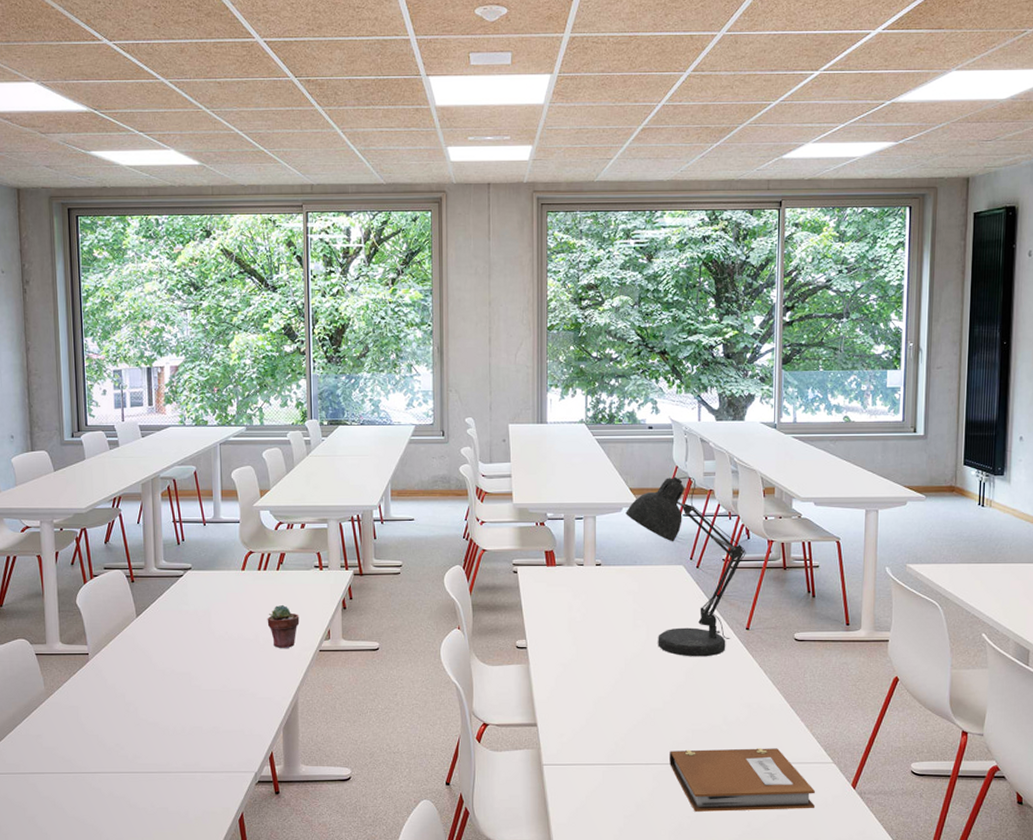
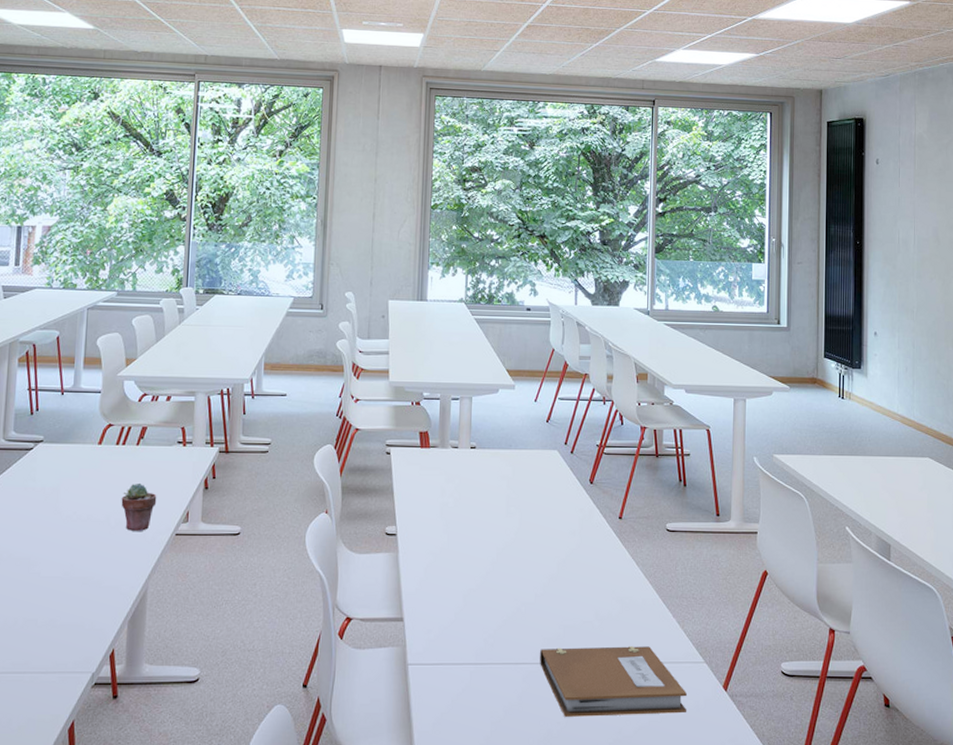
desk lamp: present [626,476,746,657] -> none [502,359,620,547]

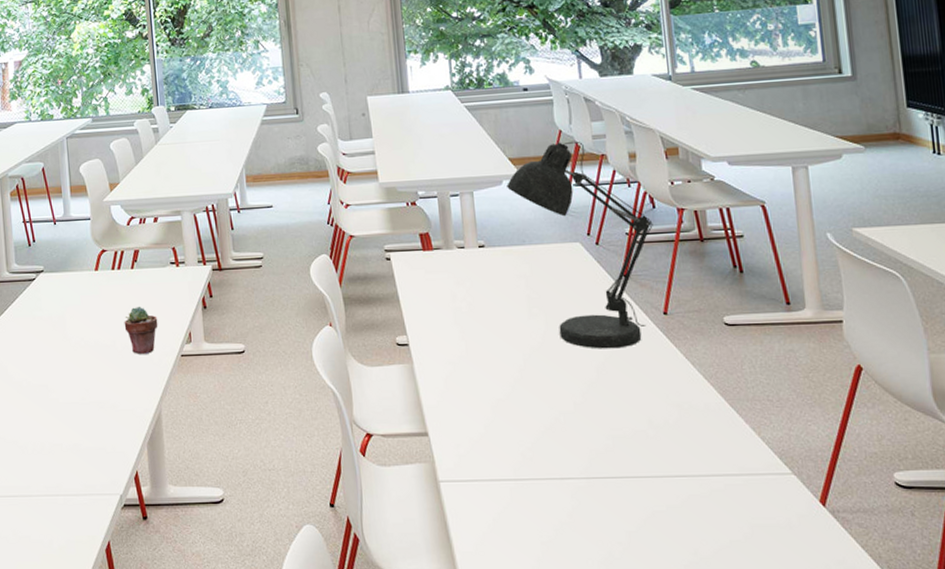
desk lamp: none [502,359,620,547] -> present [507,141,653,349]
notebook: present [540,646,687,717] -> none [588,457,776,536]

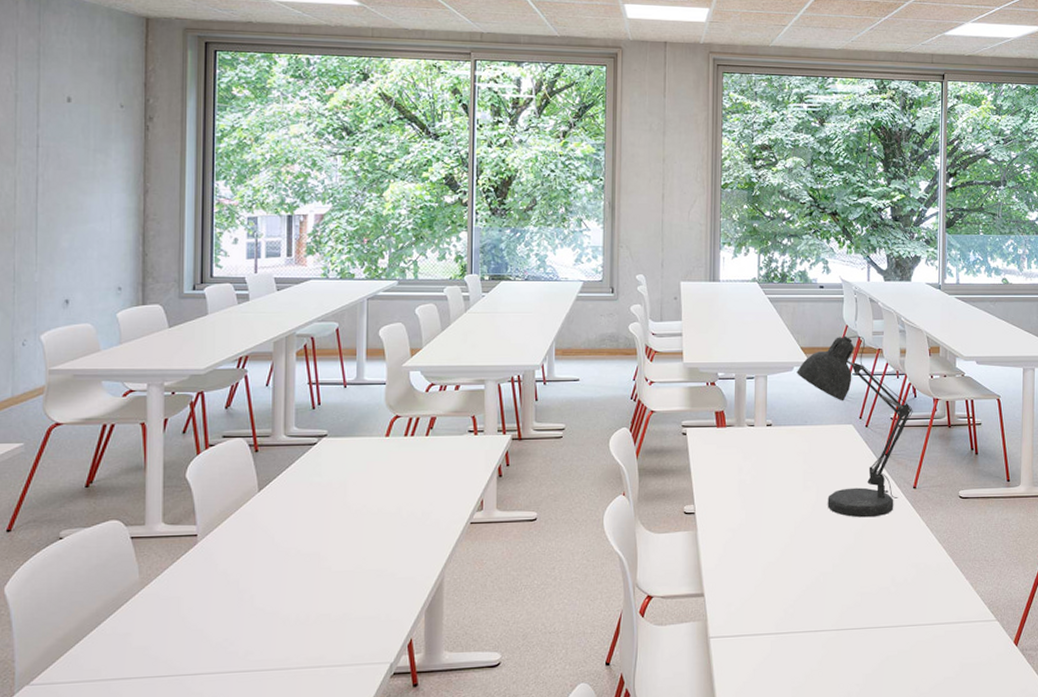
potted succulent: present [124,306,158,354] -> none [412,473,449,522]

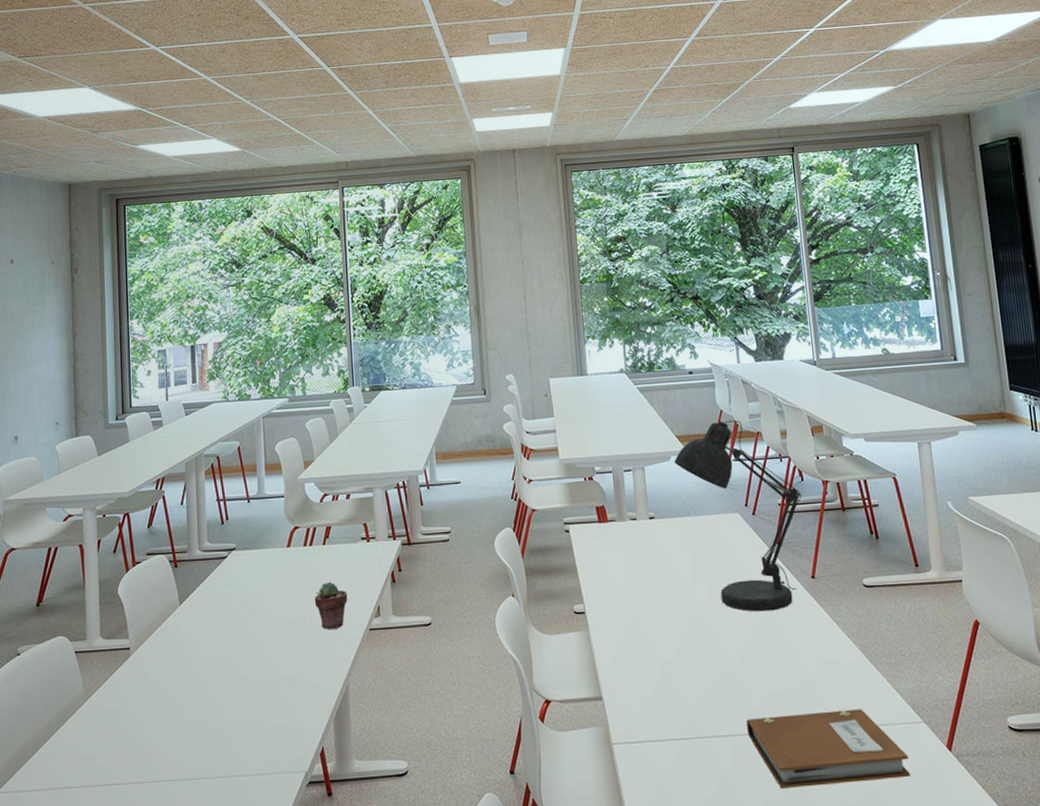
potted succulent: none [412,473,449,522] -> present [314,581,348,629]
notebook: none [839,608,980,679] -> present [746,709,910,789]

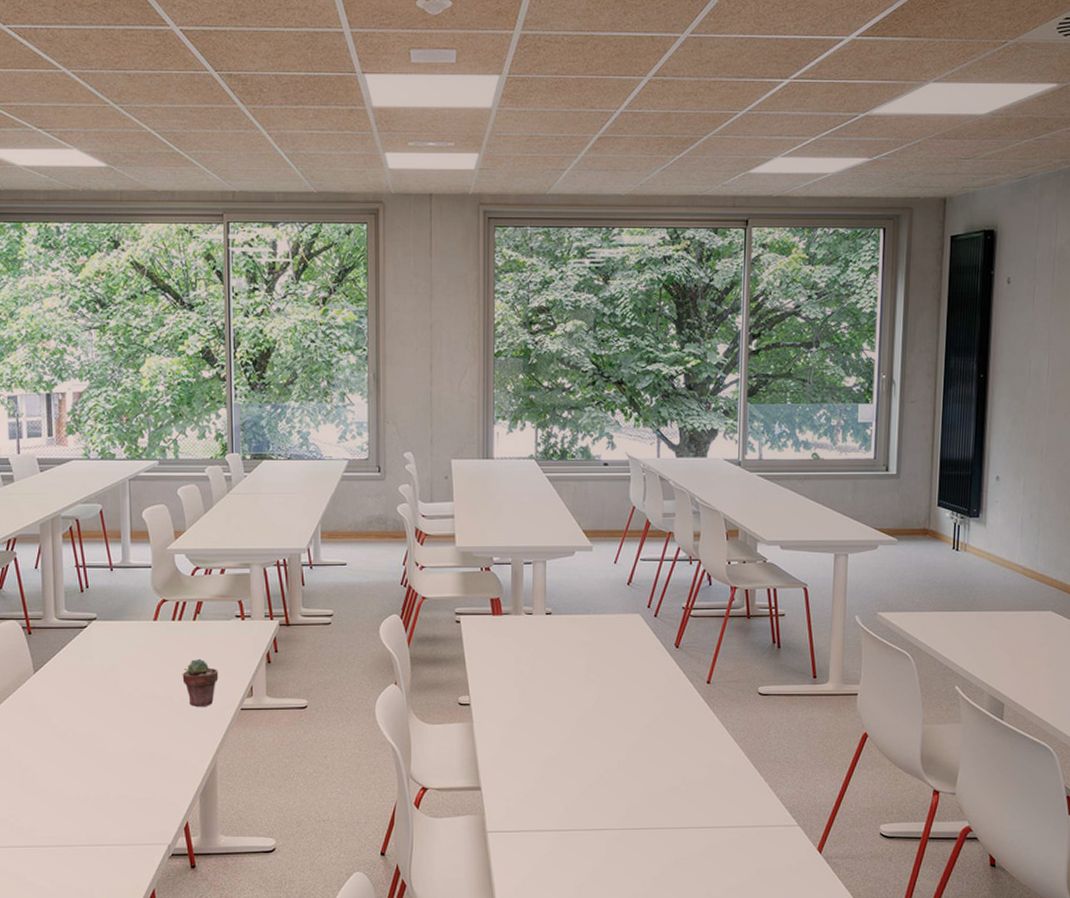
desk lamp: present [674,419,802,612] -> none [578,517,708,713]
notebook: present [746,709,910,789] -> none [624,811,779,880]

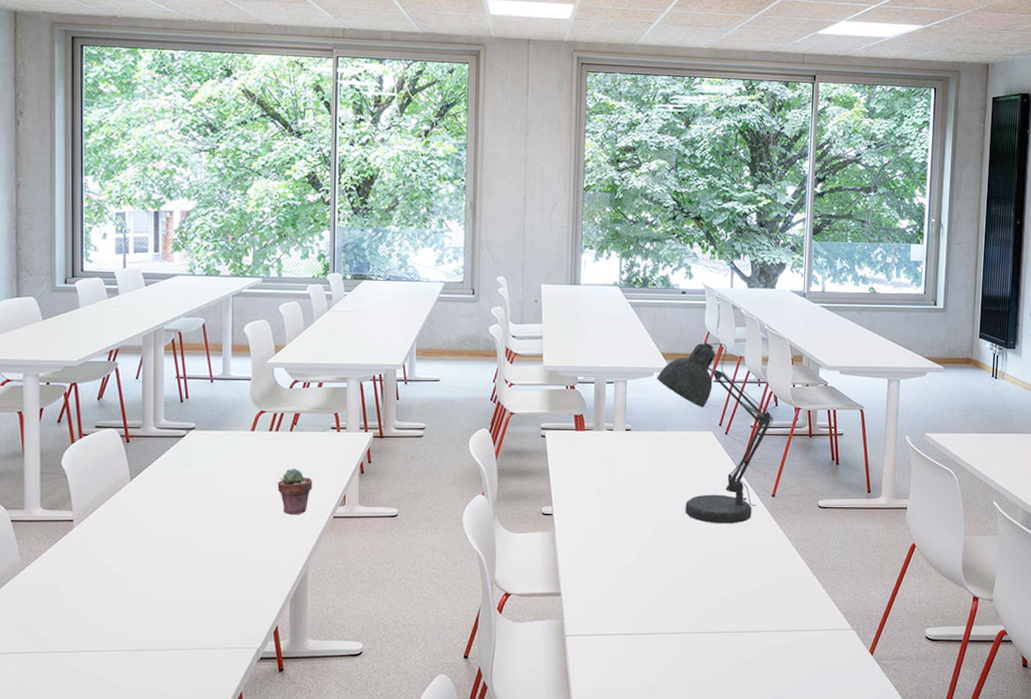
desk lamp: none [578,517,708,713] -> present [657,342,774,524]

